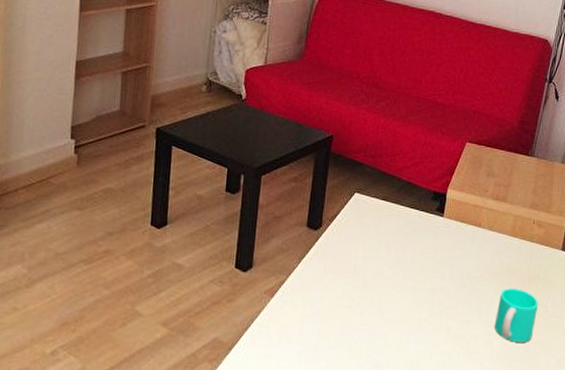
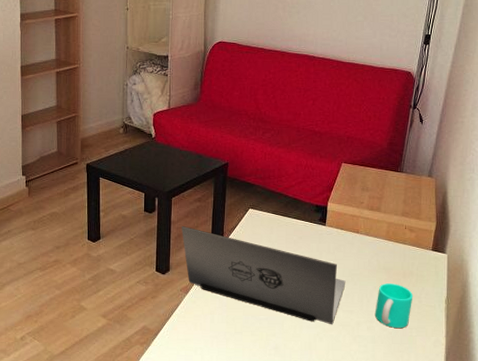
laptop: none [271,211,463,339] -> present [182,225,346,325]

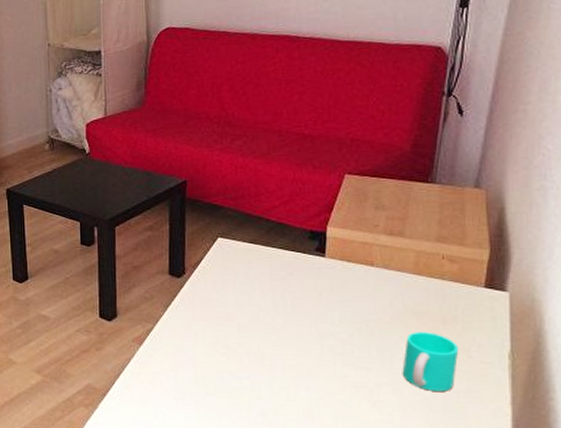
laptop: present [182,225,346,325] -> none [130,261,358,386]

